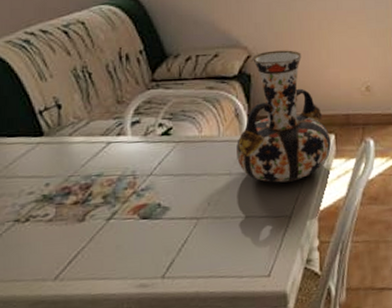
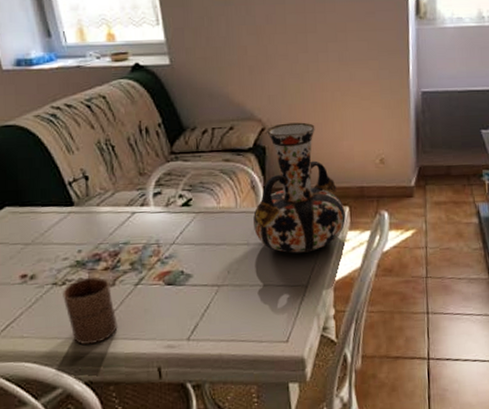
cup: none [25,211,85,288] -> present [62,276,118,345]

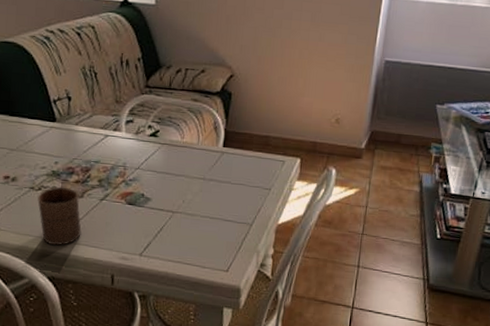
vase: present [253,122,346,254] -> none [211,73,297,195]

